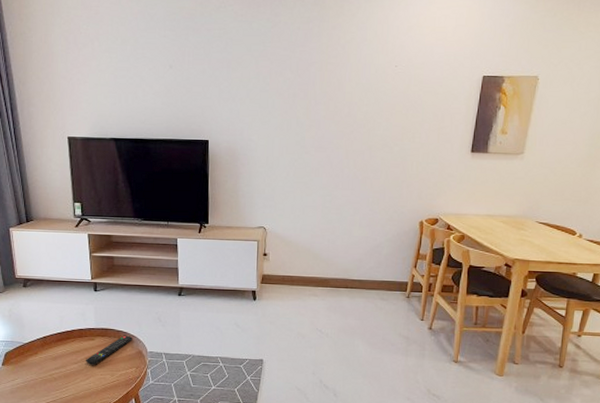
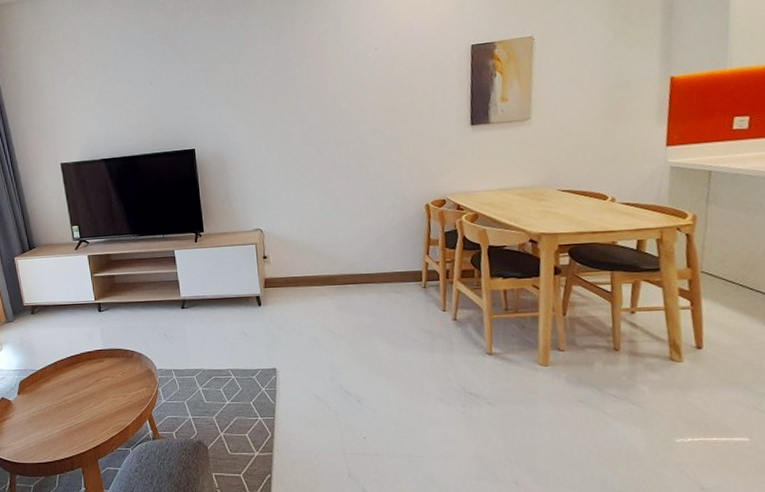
remote control: present [86,335,133,365] -> none [97,354,141,388]

